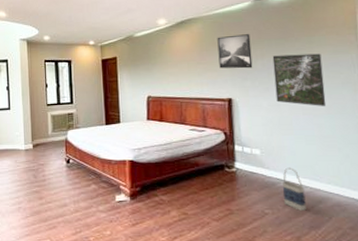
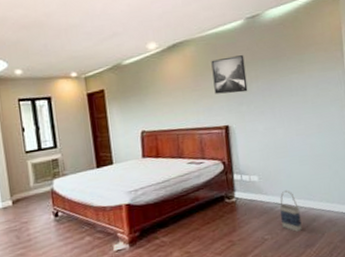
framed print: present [272,53,326,106] -> none [266,71,317,126]

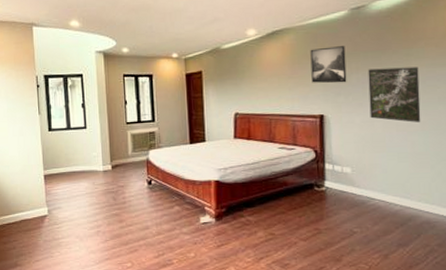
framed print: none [266,71,317,126] -> present [368,66,421,122]
bag: present [279,190,302,232] -> none [372,185,396,229]

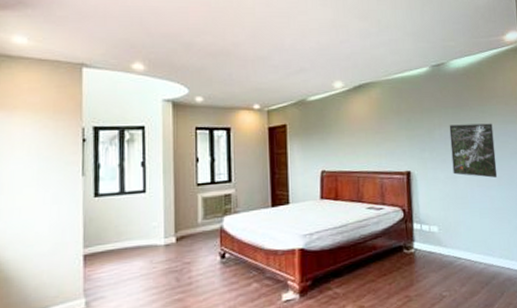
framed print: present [310,46,347,83] -> none [396,101,431,139]

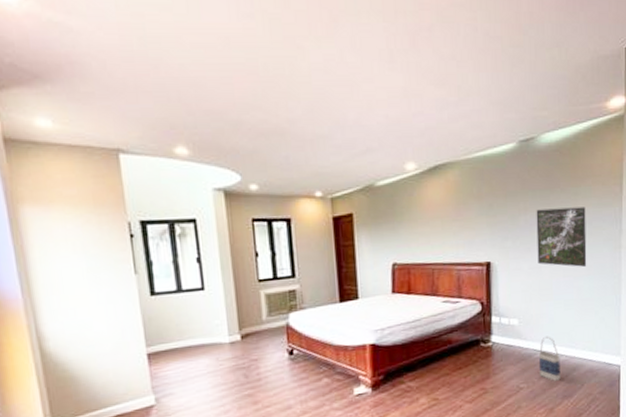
bag: none [459,243,481,290] -> present [538,336,561,381]

